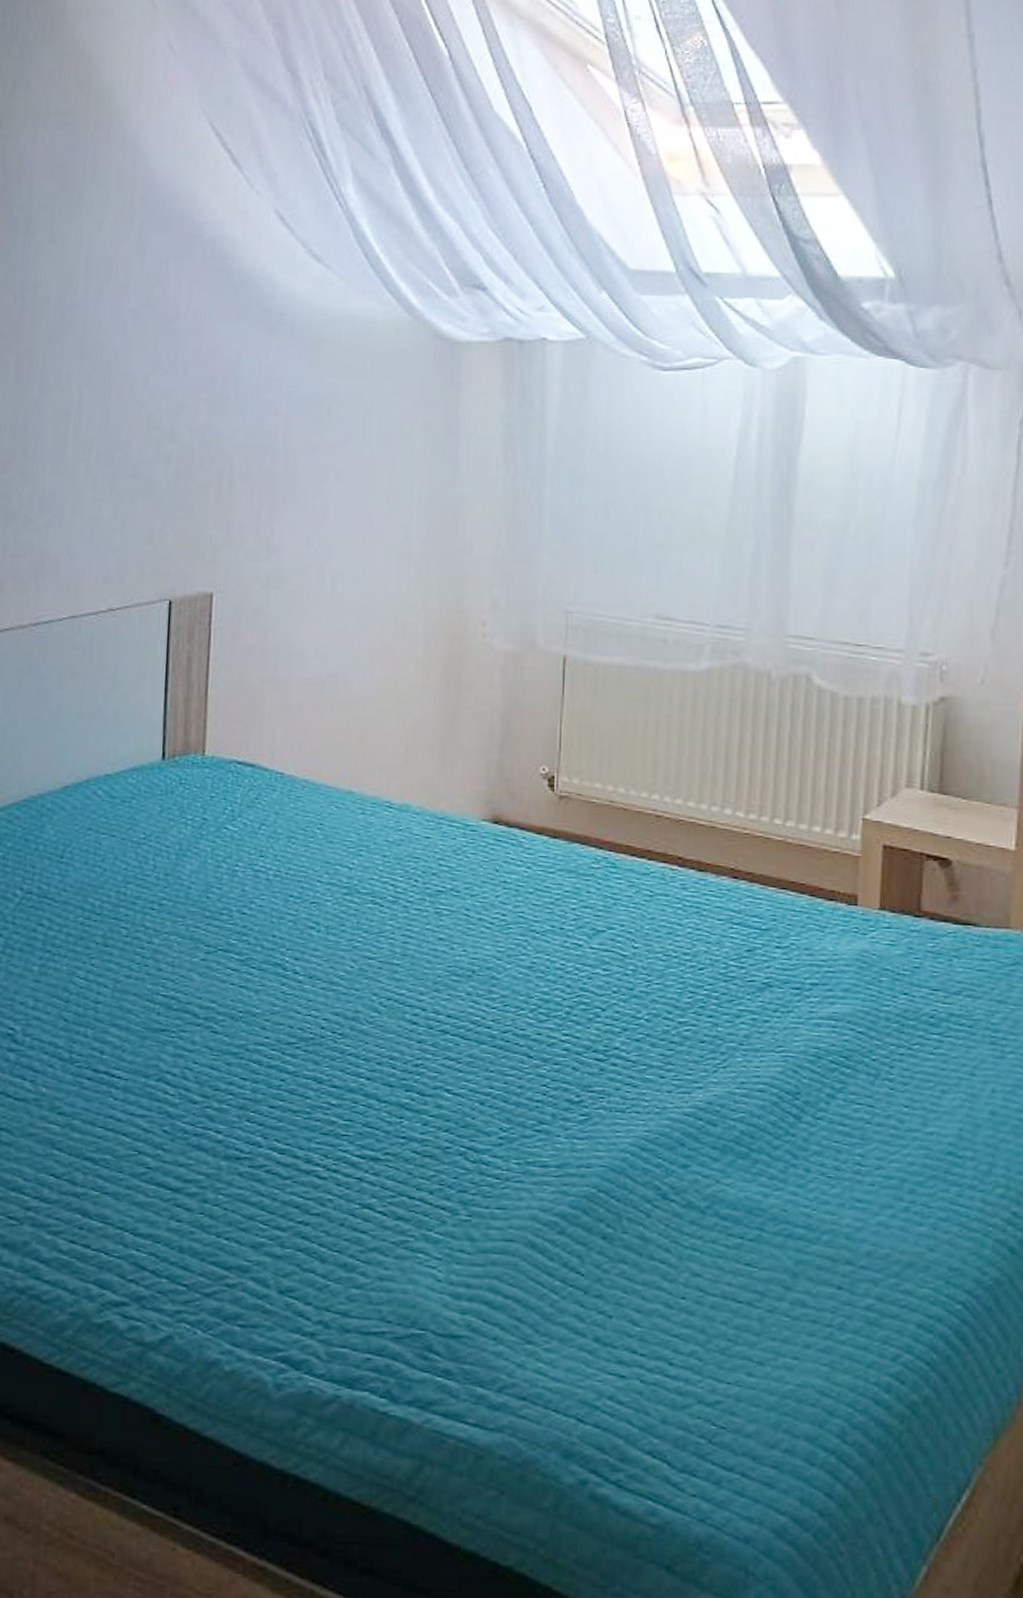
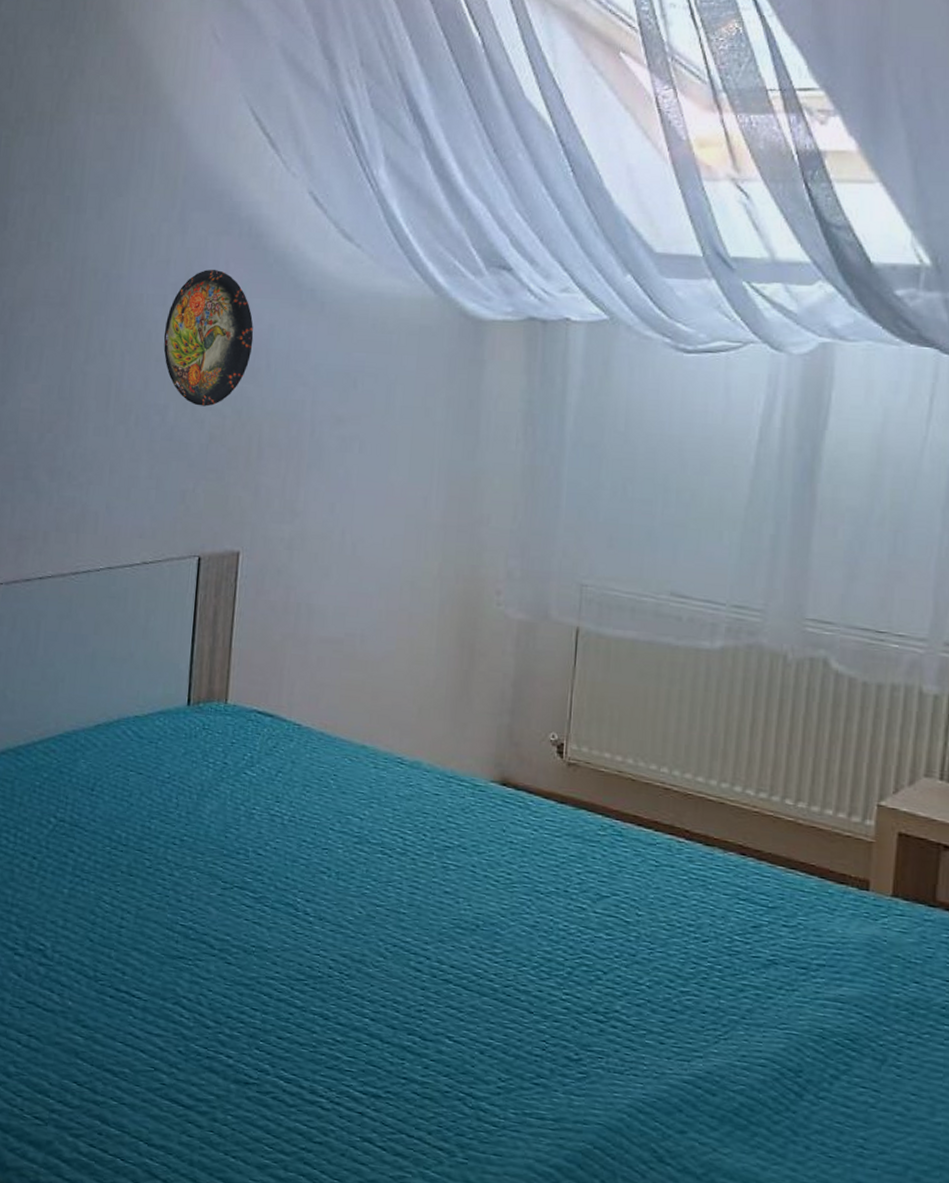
decorative plate: none [124,294,221,440] -> present [163,270,254,407]

